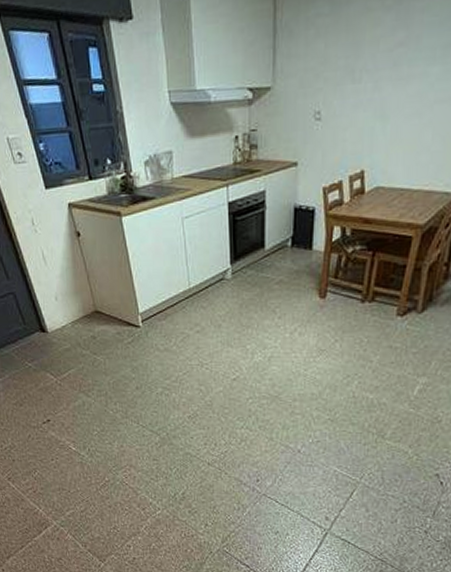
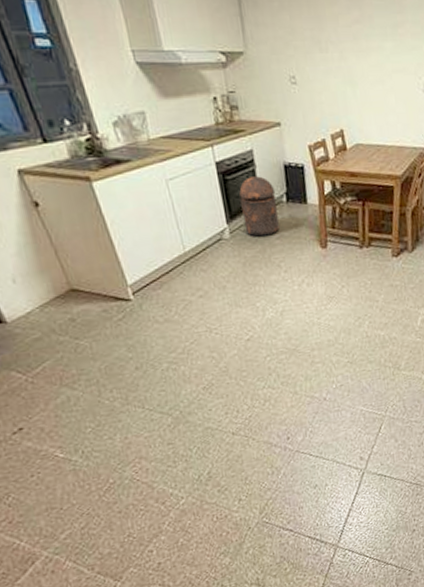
trash can: none [247,218,282,280] -> present [239,176,279,237]

